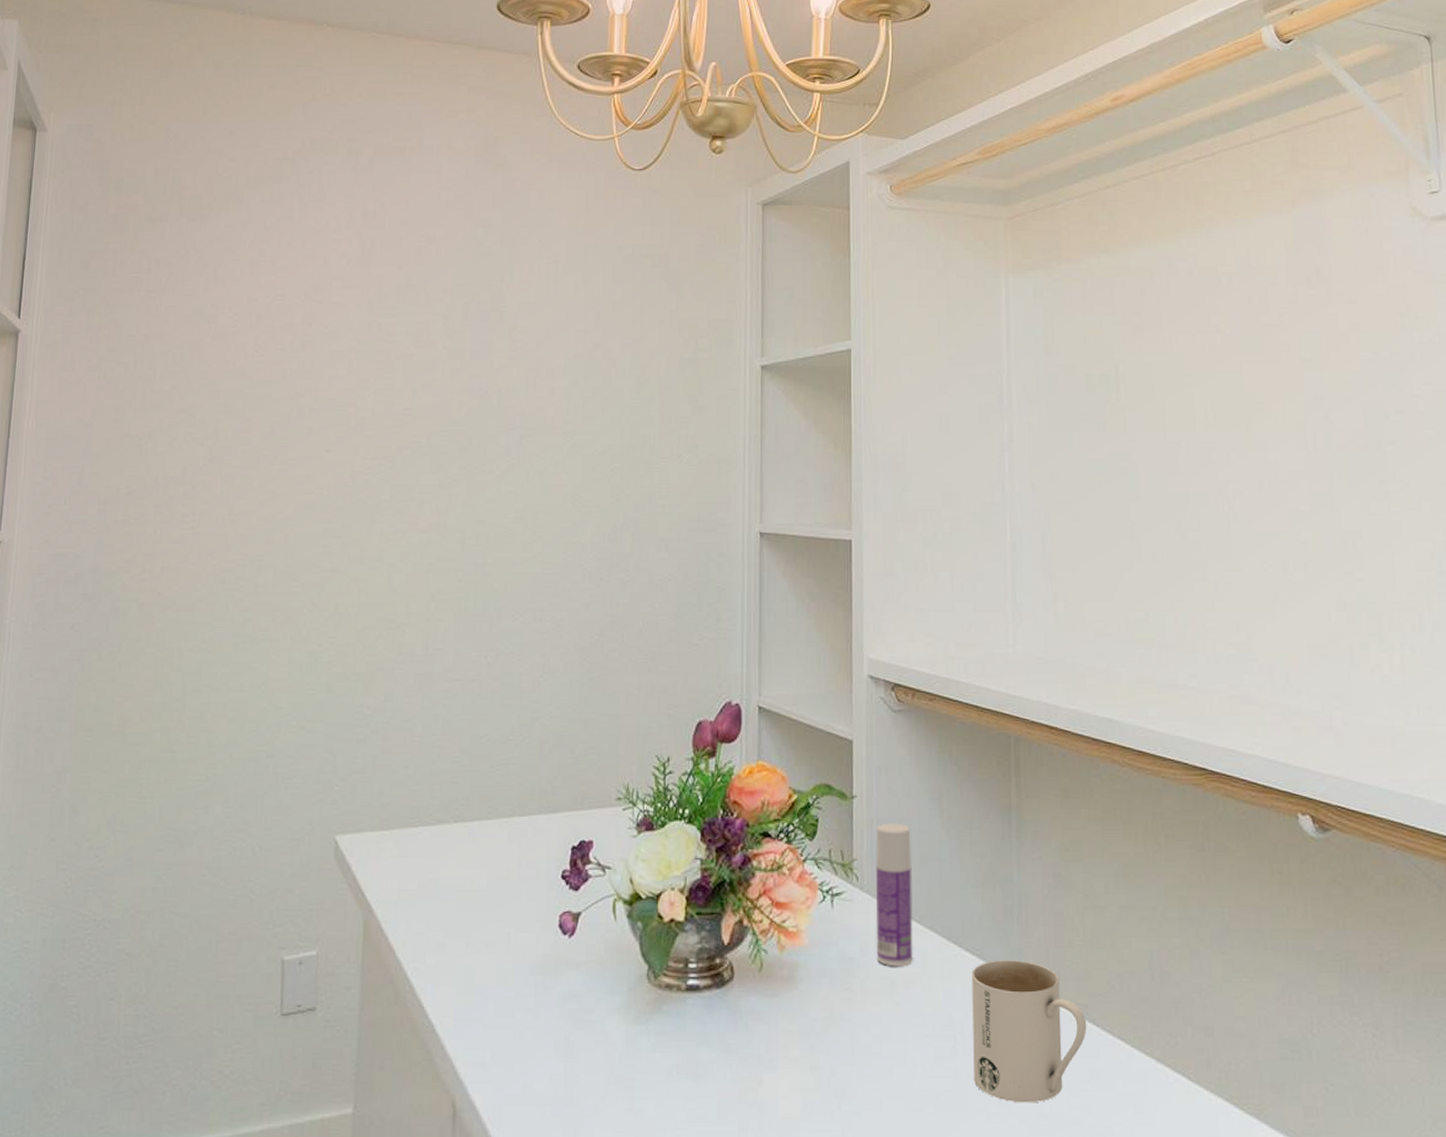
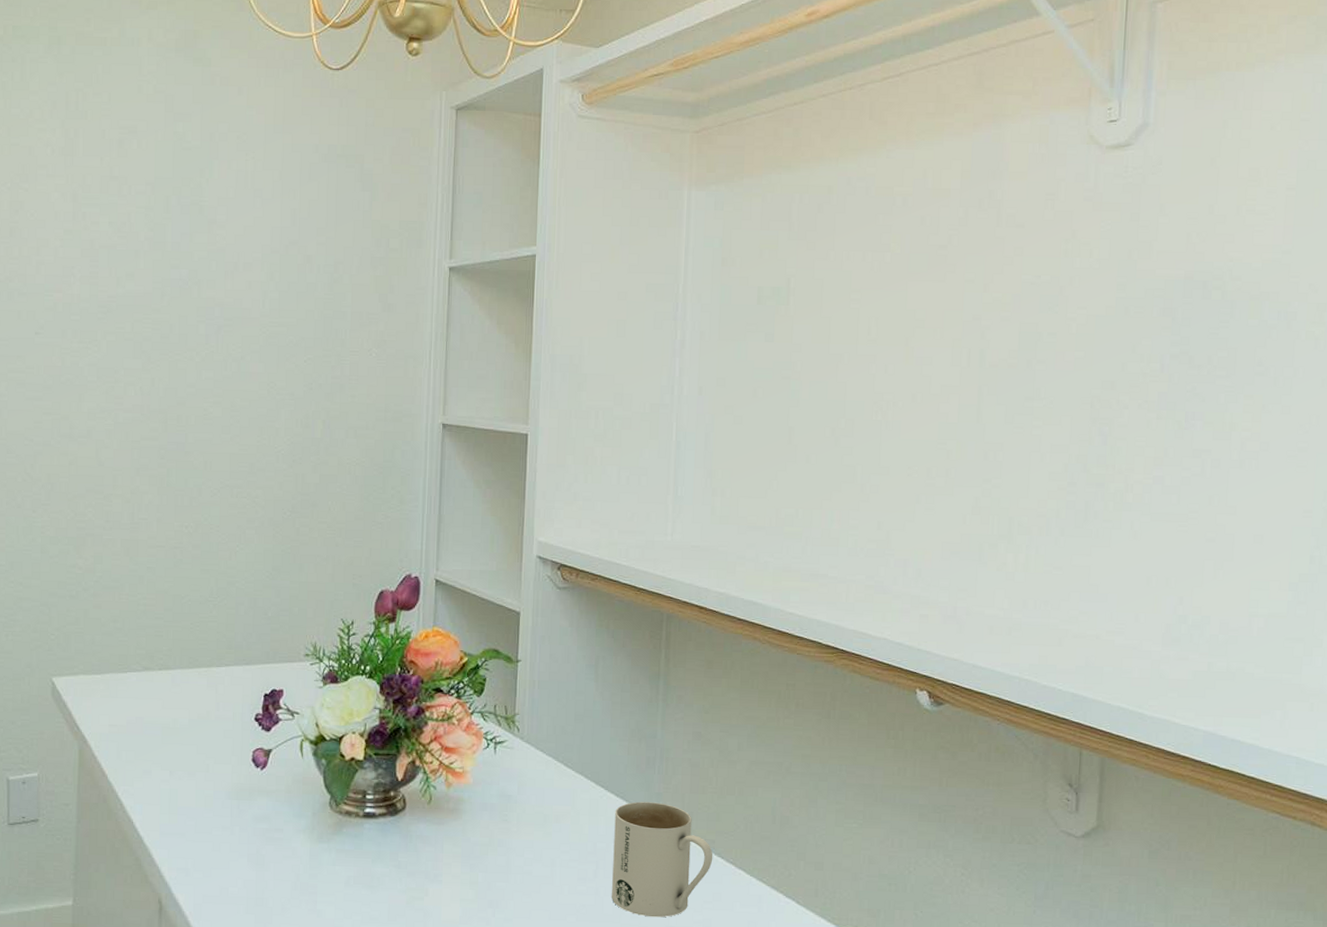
bottle: present [875,823,913,966] -> none [532,684,568,803]

